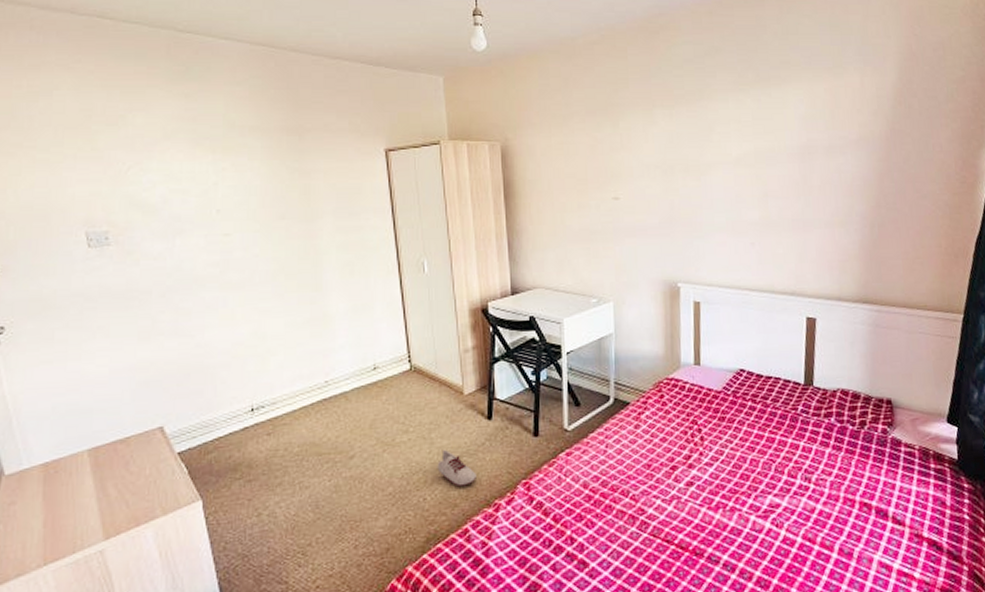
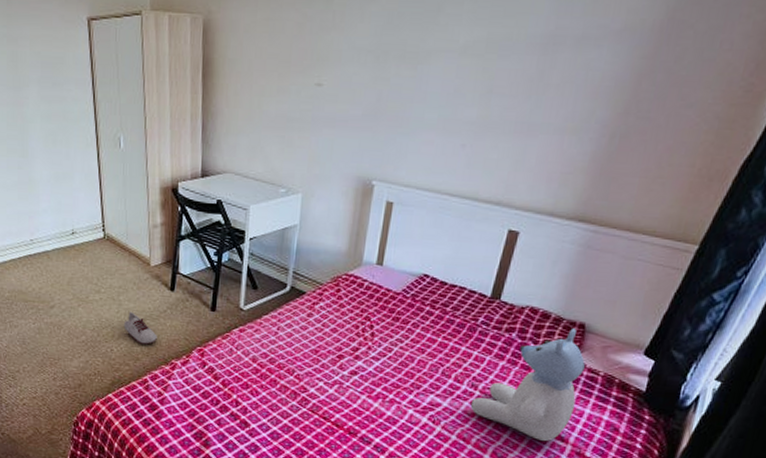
stuffed bear: none [808,405,903,529] -> present [470,328,585,442]

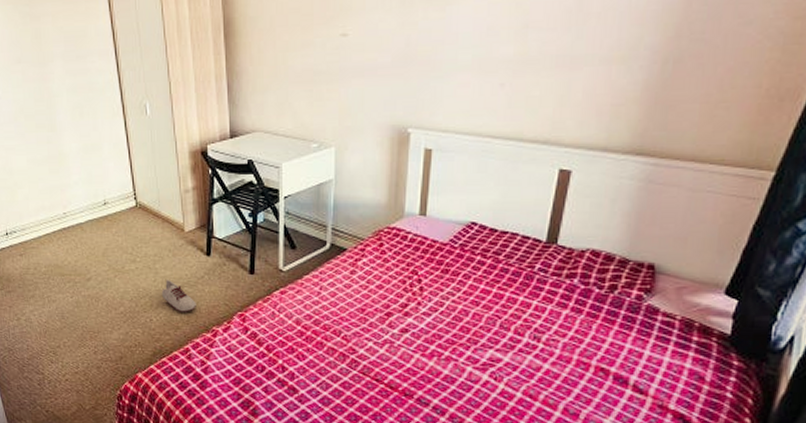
stuffed bear: present [470,328,585,442] -> none [534,270,659,395]

